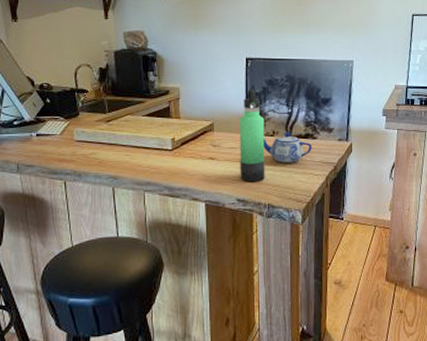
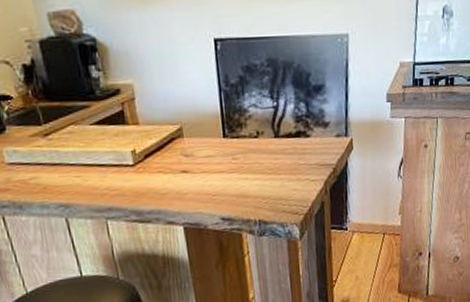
thermos bottle: present [239,89,265,181] -> none [213,79,252,196]
teapot: present [263,132,312,163] -> none [246,131,306,170]

